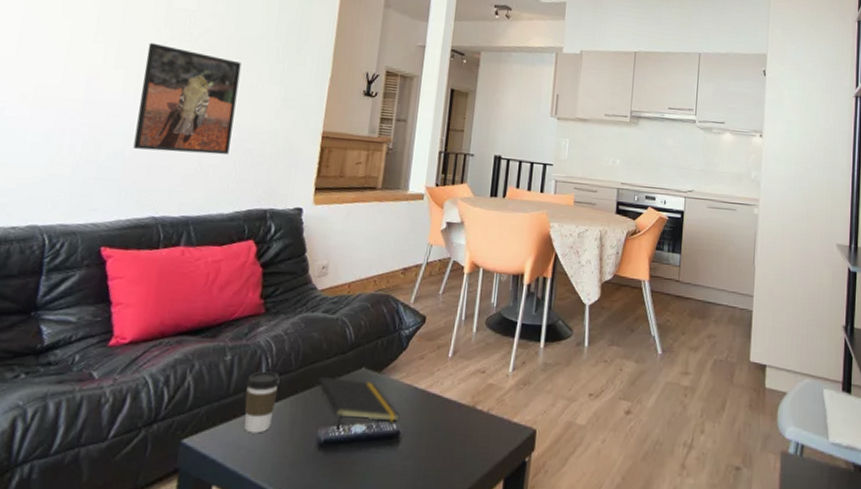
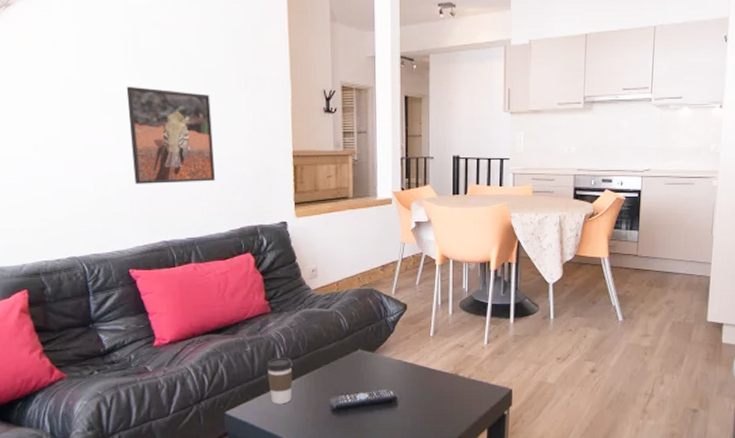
notepad: present [317,376,400,430] -> none [323,358,395,398]

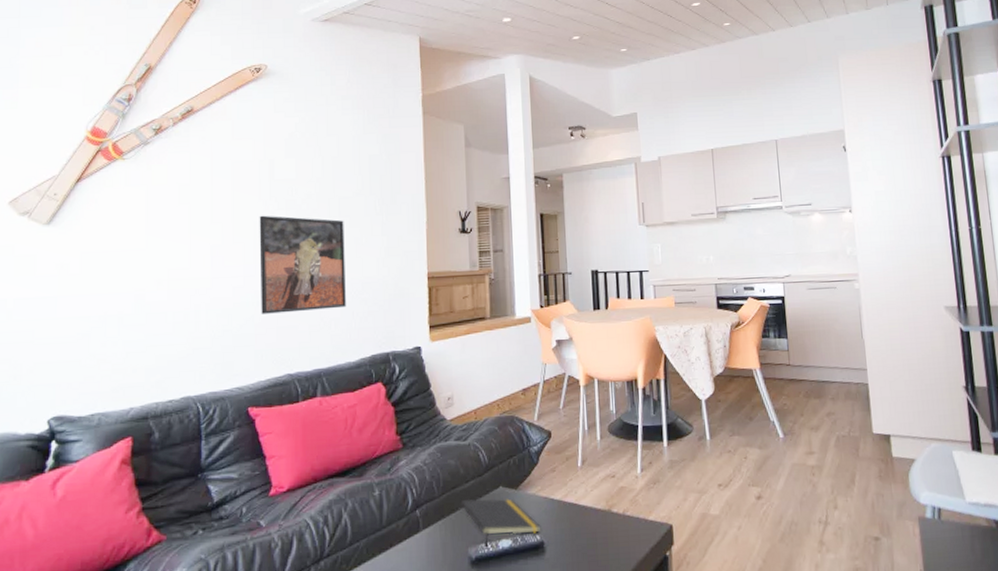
coffee cup: present [266,357,293,404] -> none [396,500,426,559]
notepad: none [323,358,395,398] -> present [460,498,541,547]

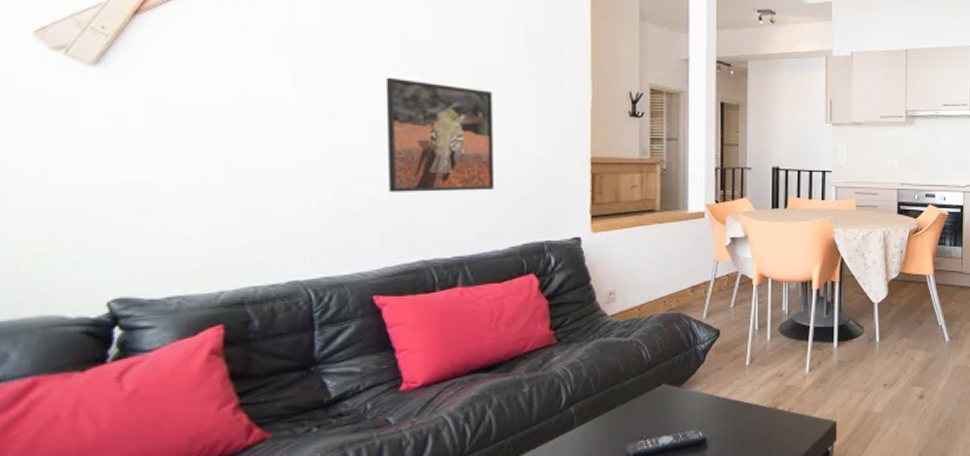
notepad: present [460,498,541,547] -> none [619,396,704,443]

